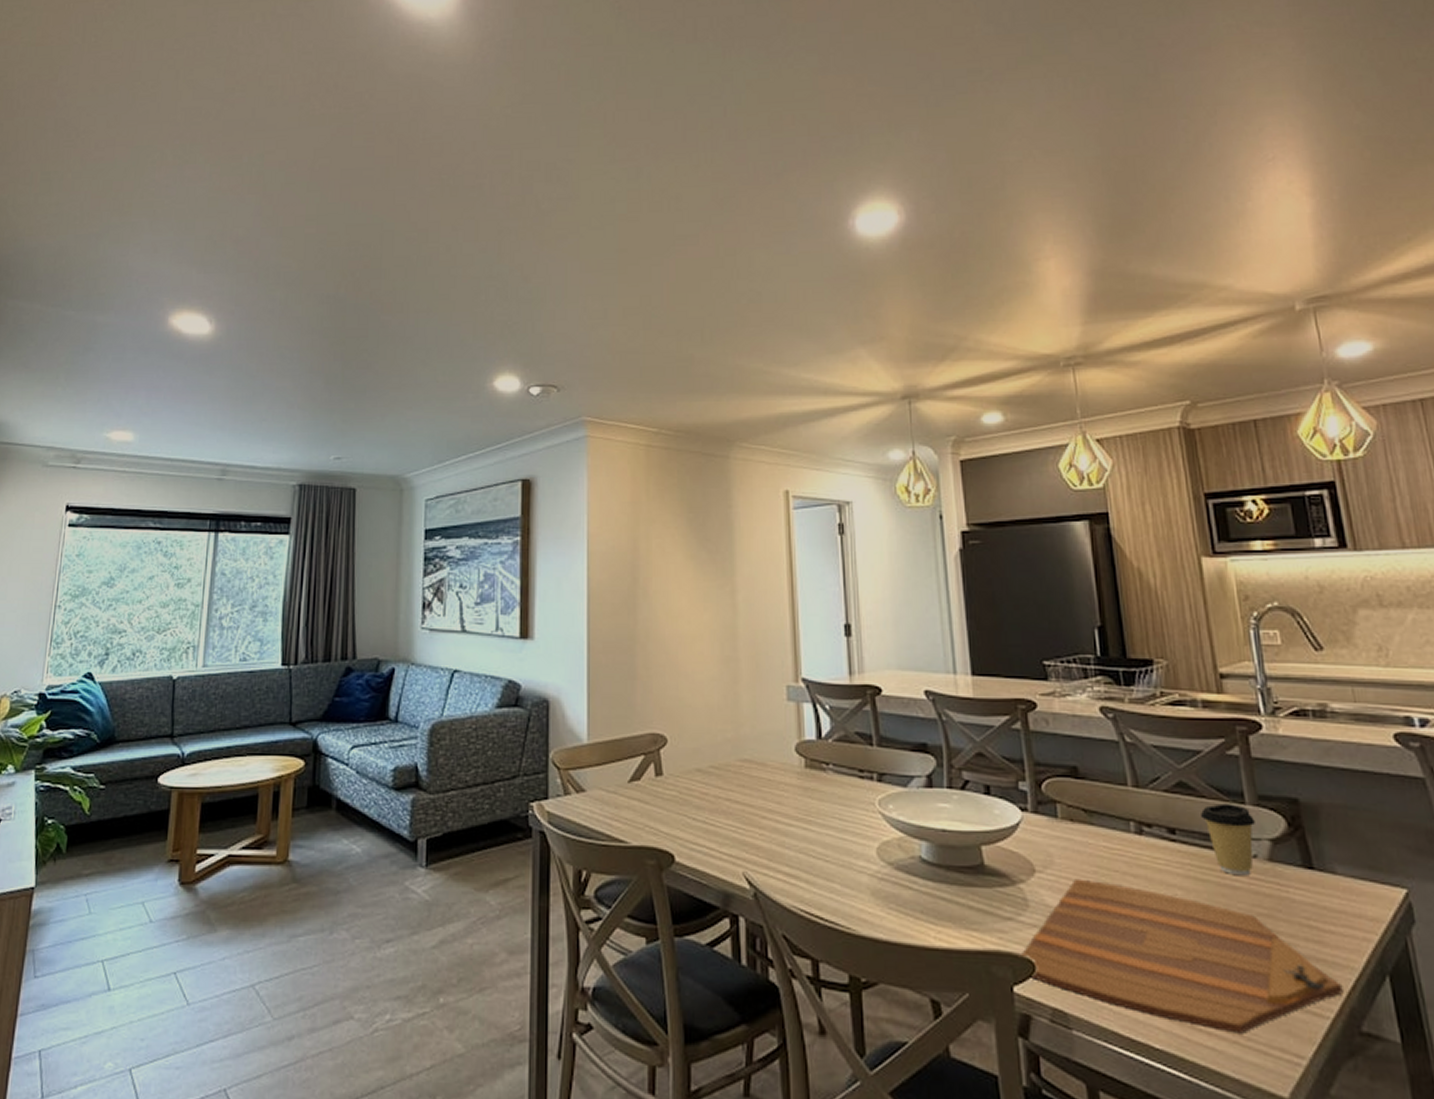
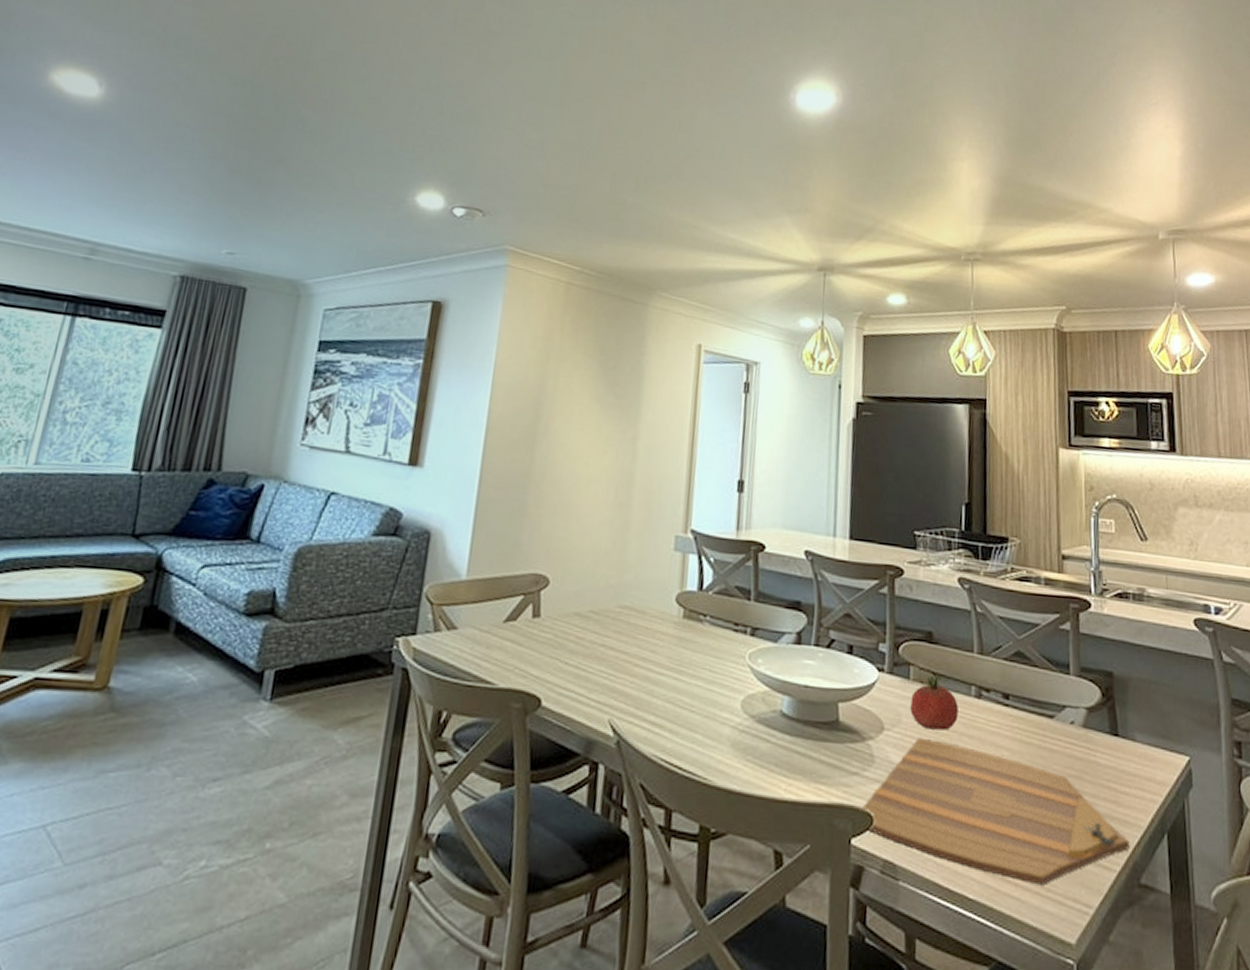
fruit: none [1061,813,1118,870] -> present [910,675,958,730]
coffee cup: present [1201,803,1255,876] -> none [1032,673,1076,741]

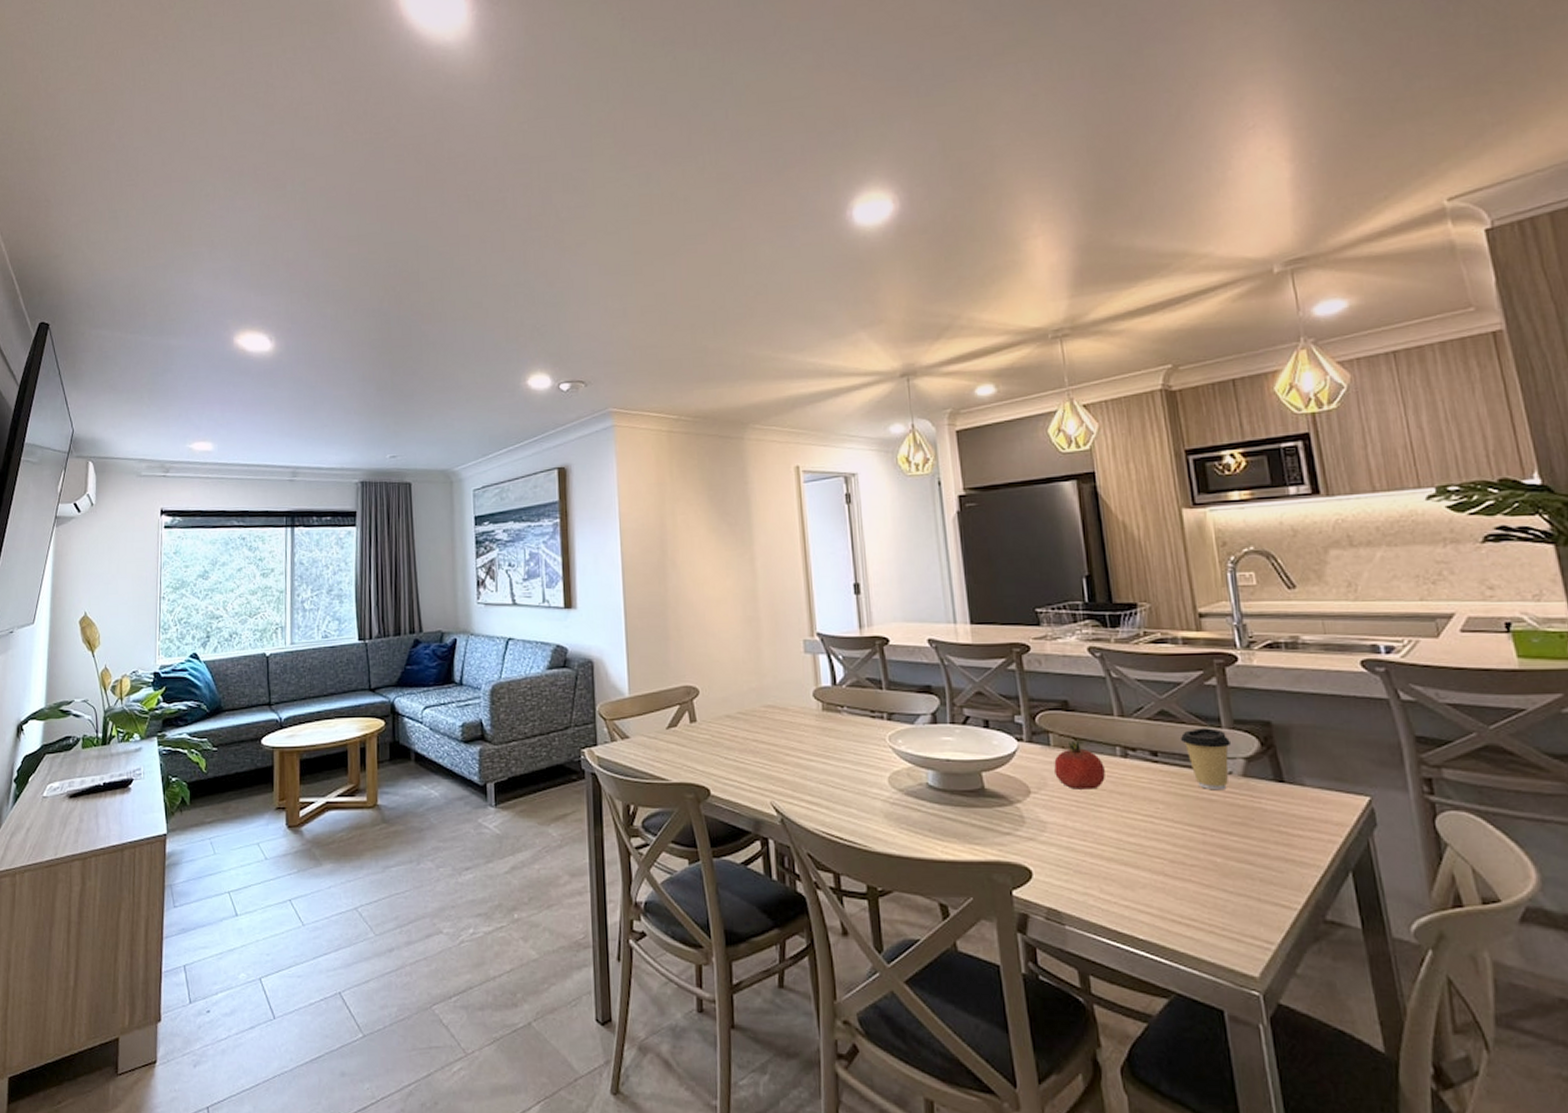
cutting board: present [859,737,1130,885] -> none [1016,797,1310,925]
coffee cup: none [1032,673,1076,741] -> present [1181,728,1230,791]

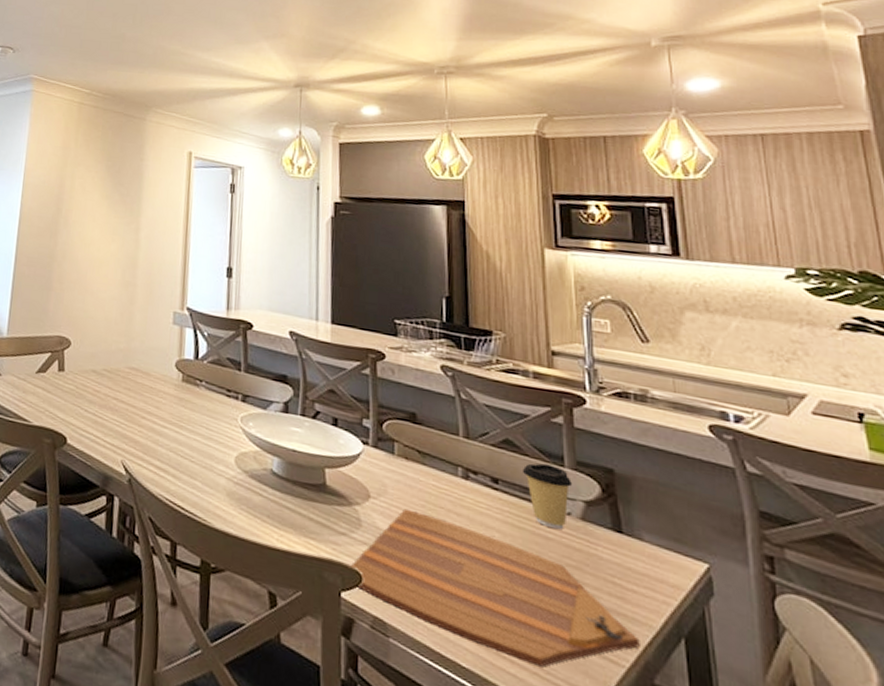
cutting board: none [1016,797,1310,925] -> present [348,508,640,667]
fruit: present [1054,740,1105,790] -> none [396,453,445,506]

